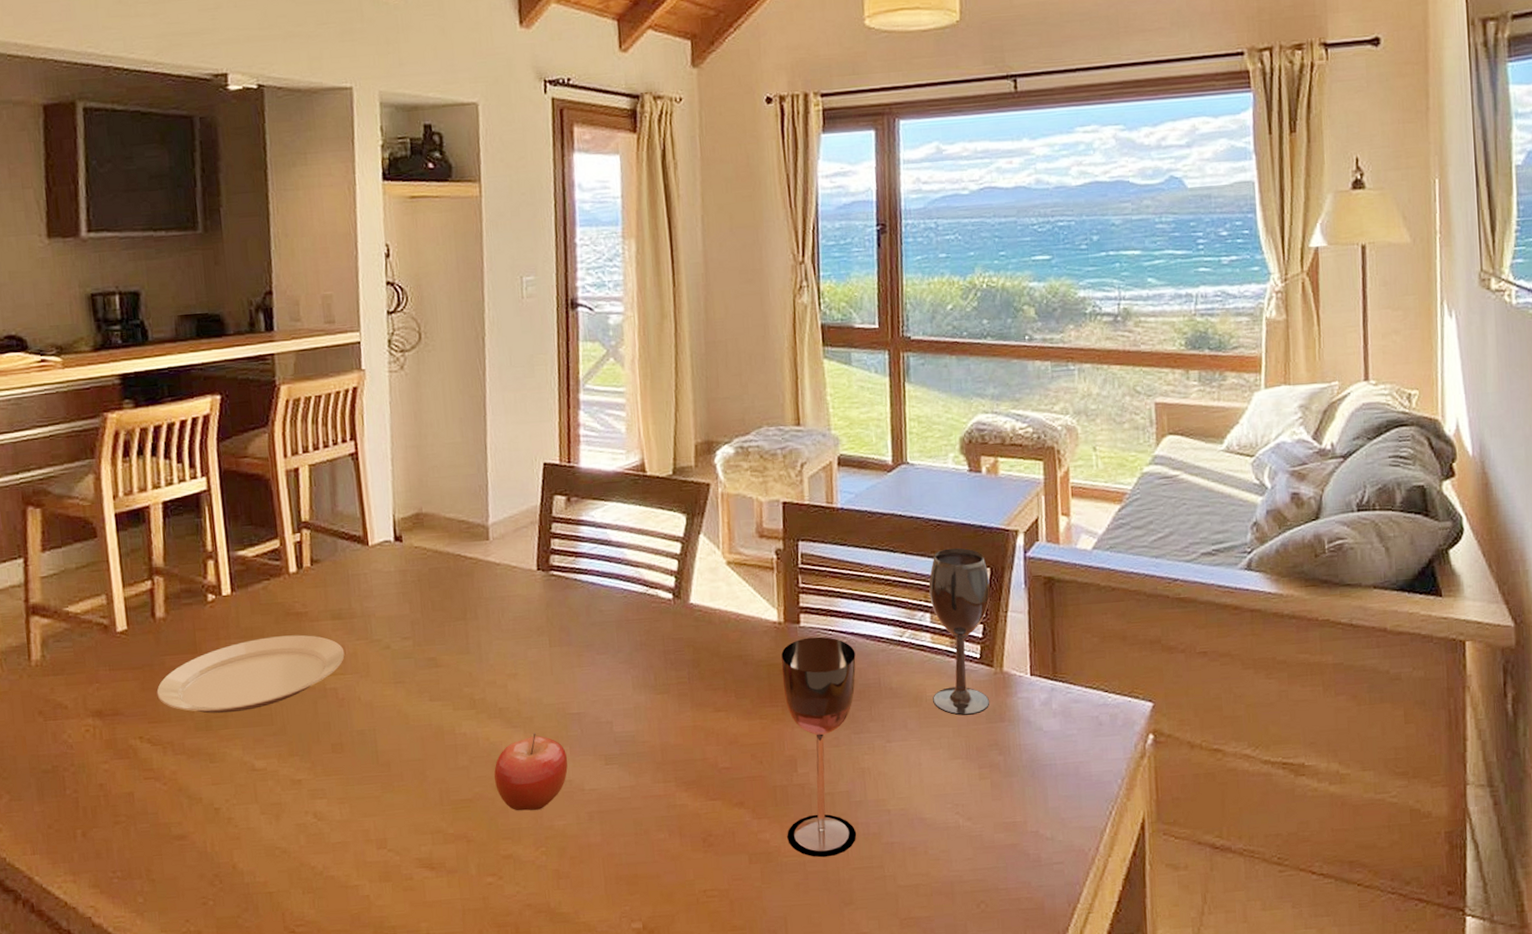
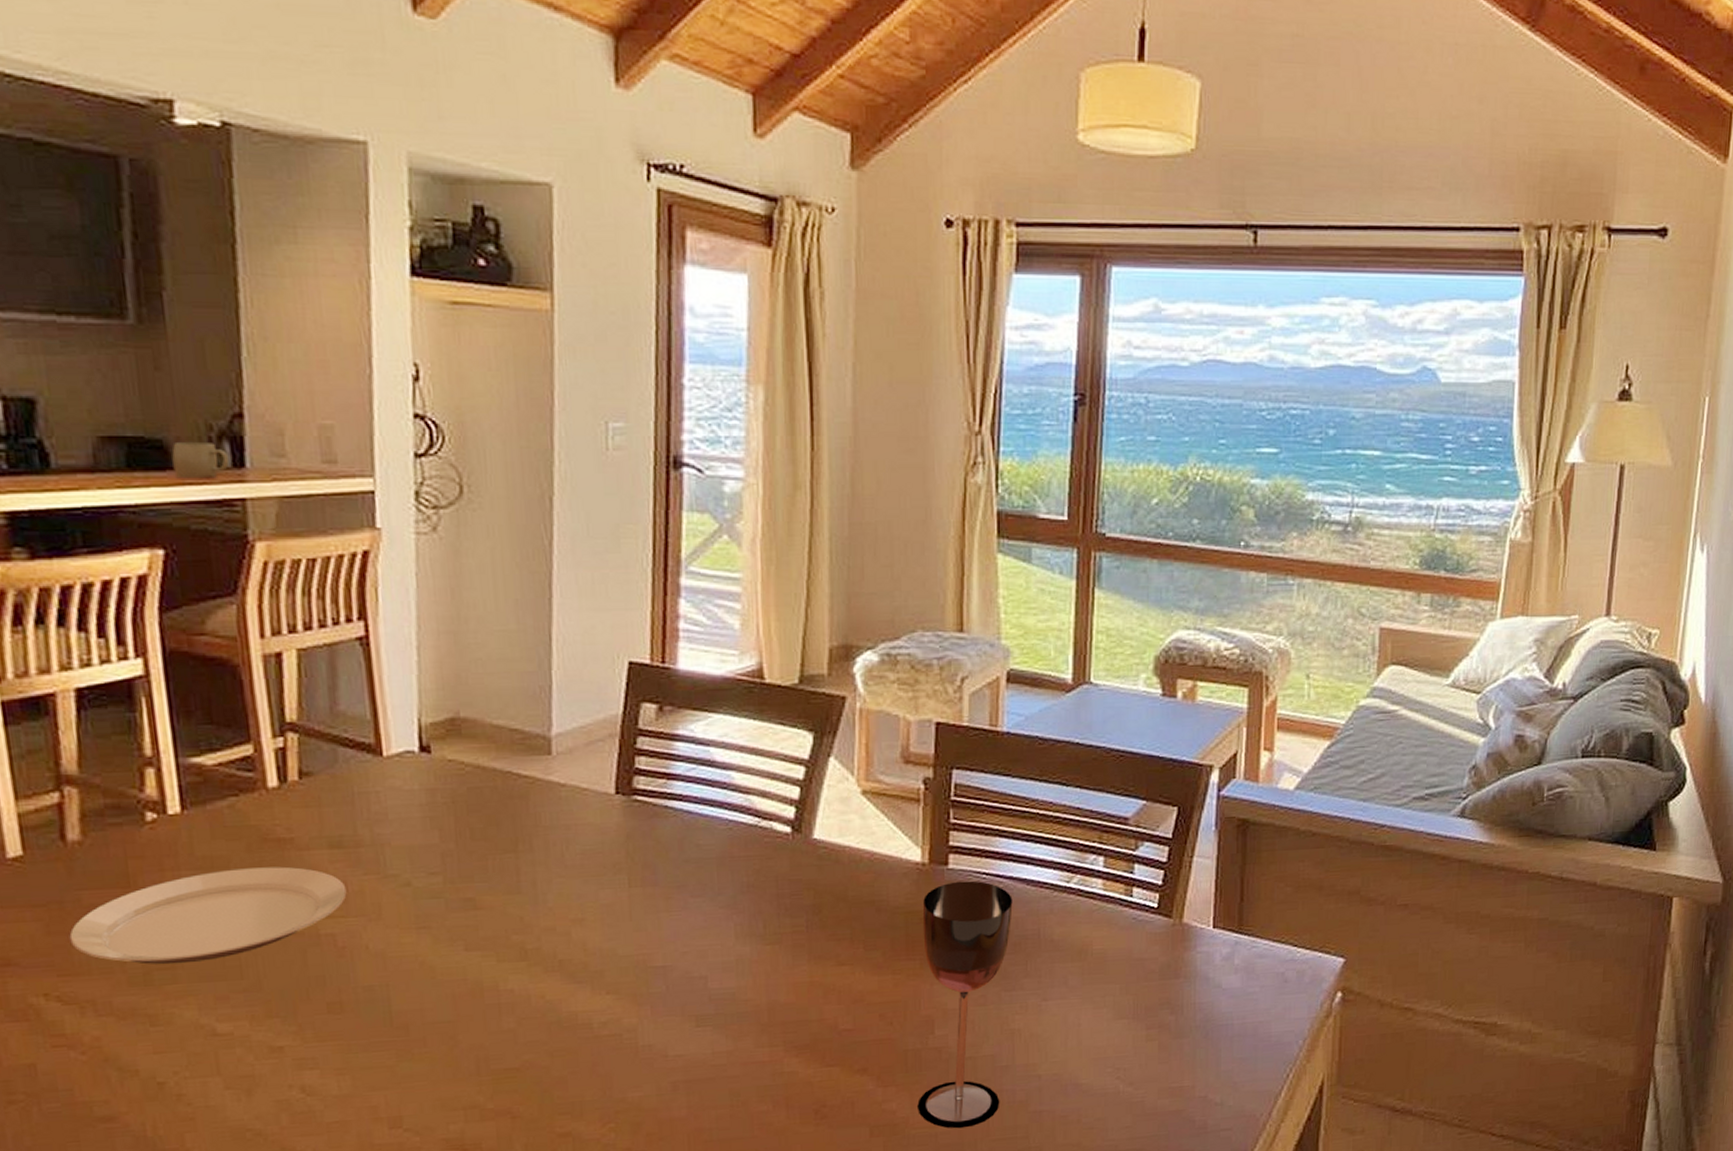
mug: none [225,314,263,344] -> present [171,443,230,481]
fruit: present [494,733,568,811] -> none [549,990,647,1082]
wine glass: present [929,548,991,716] -> none [1100,783,1176,972]

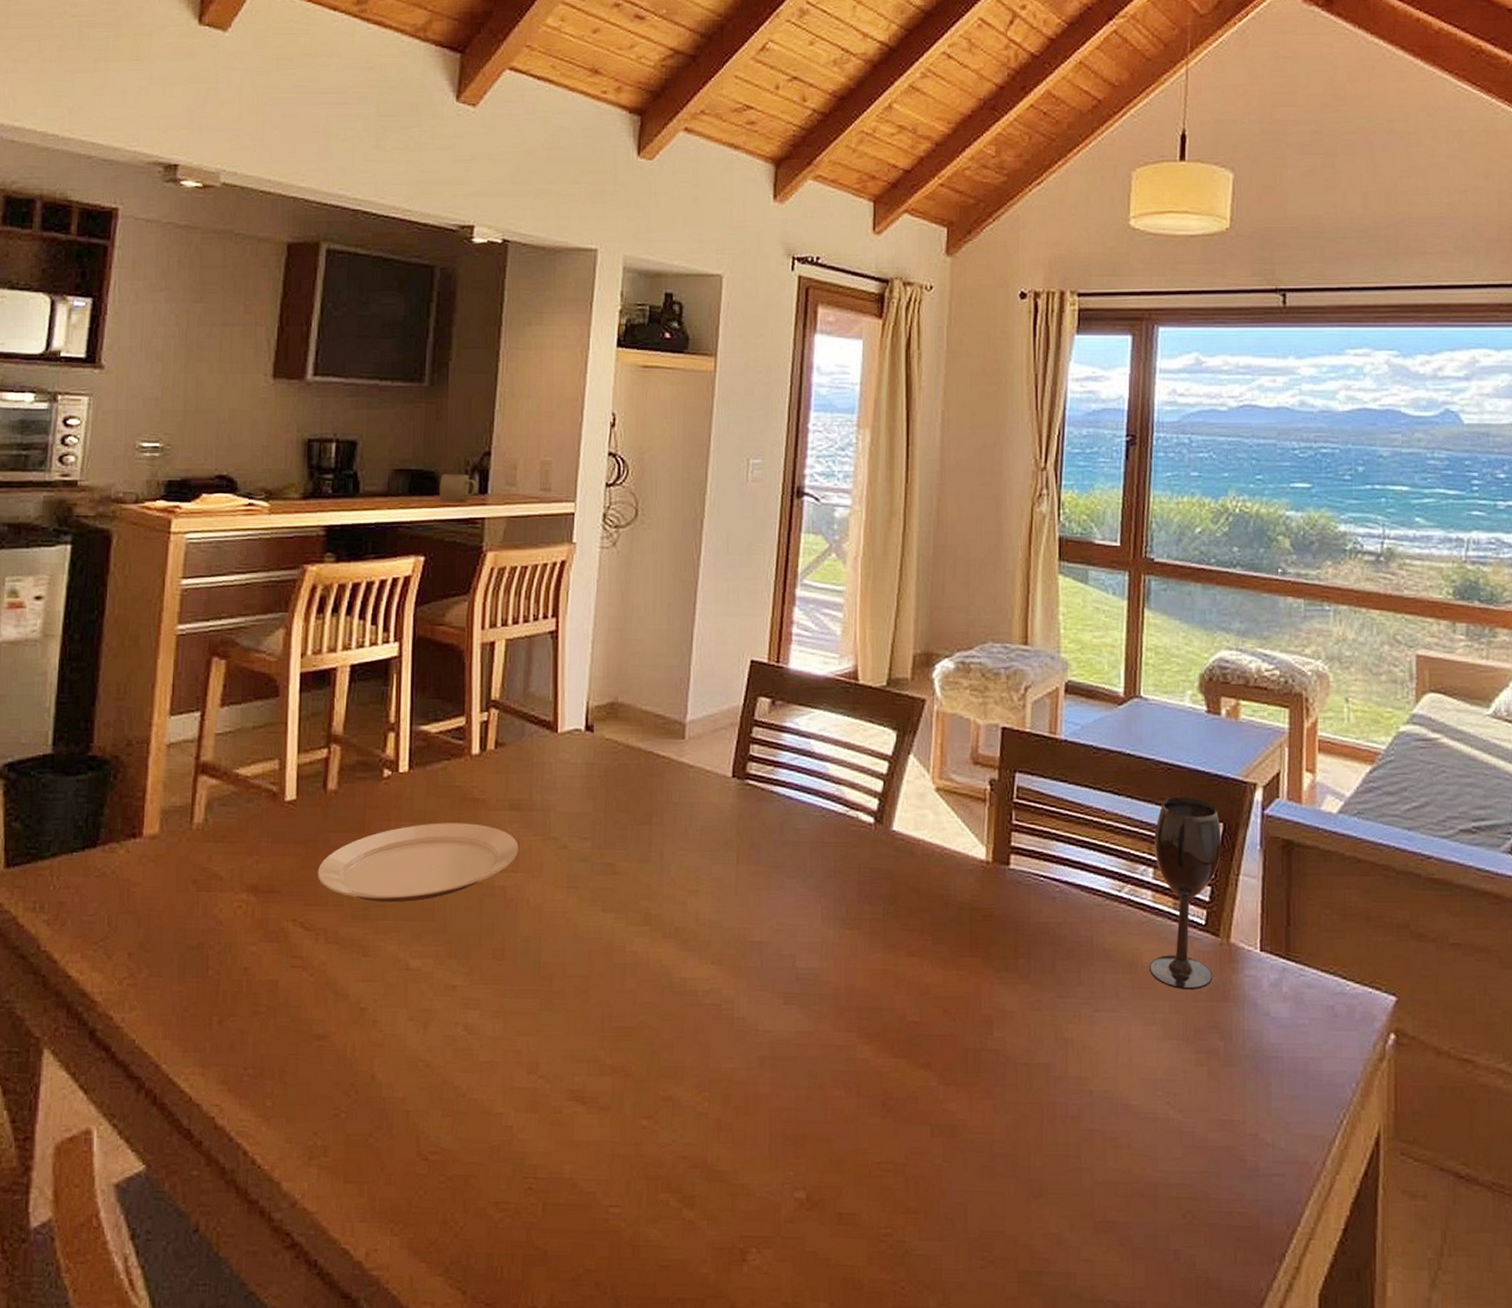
wineglass: present [916,880,1013,1129] -> none [974,882,1068,1139]
wine glass: none [1100,783,1176,972] -> present [1149,797,1222,991]

